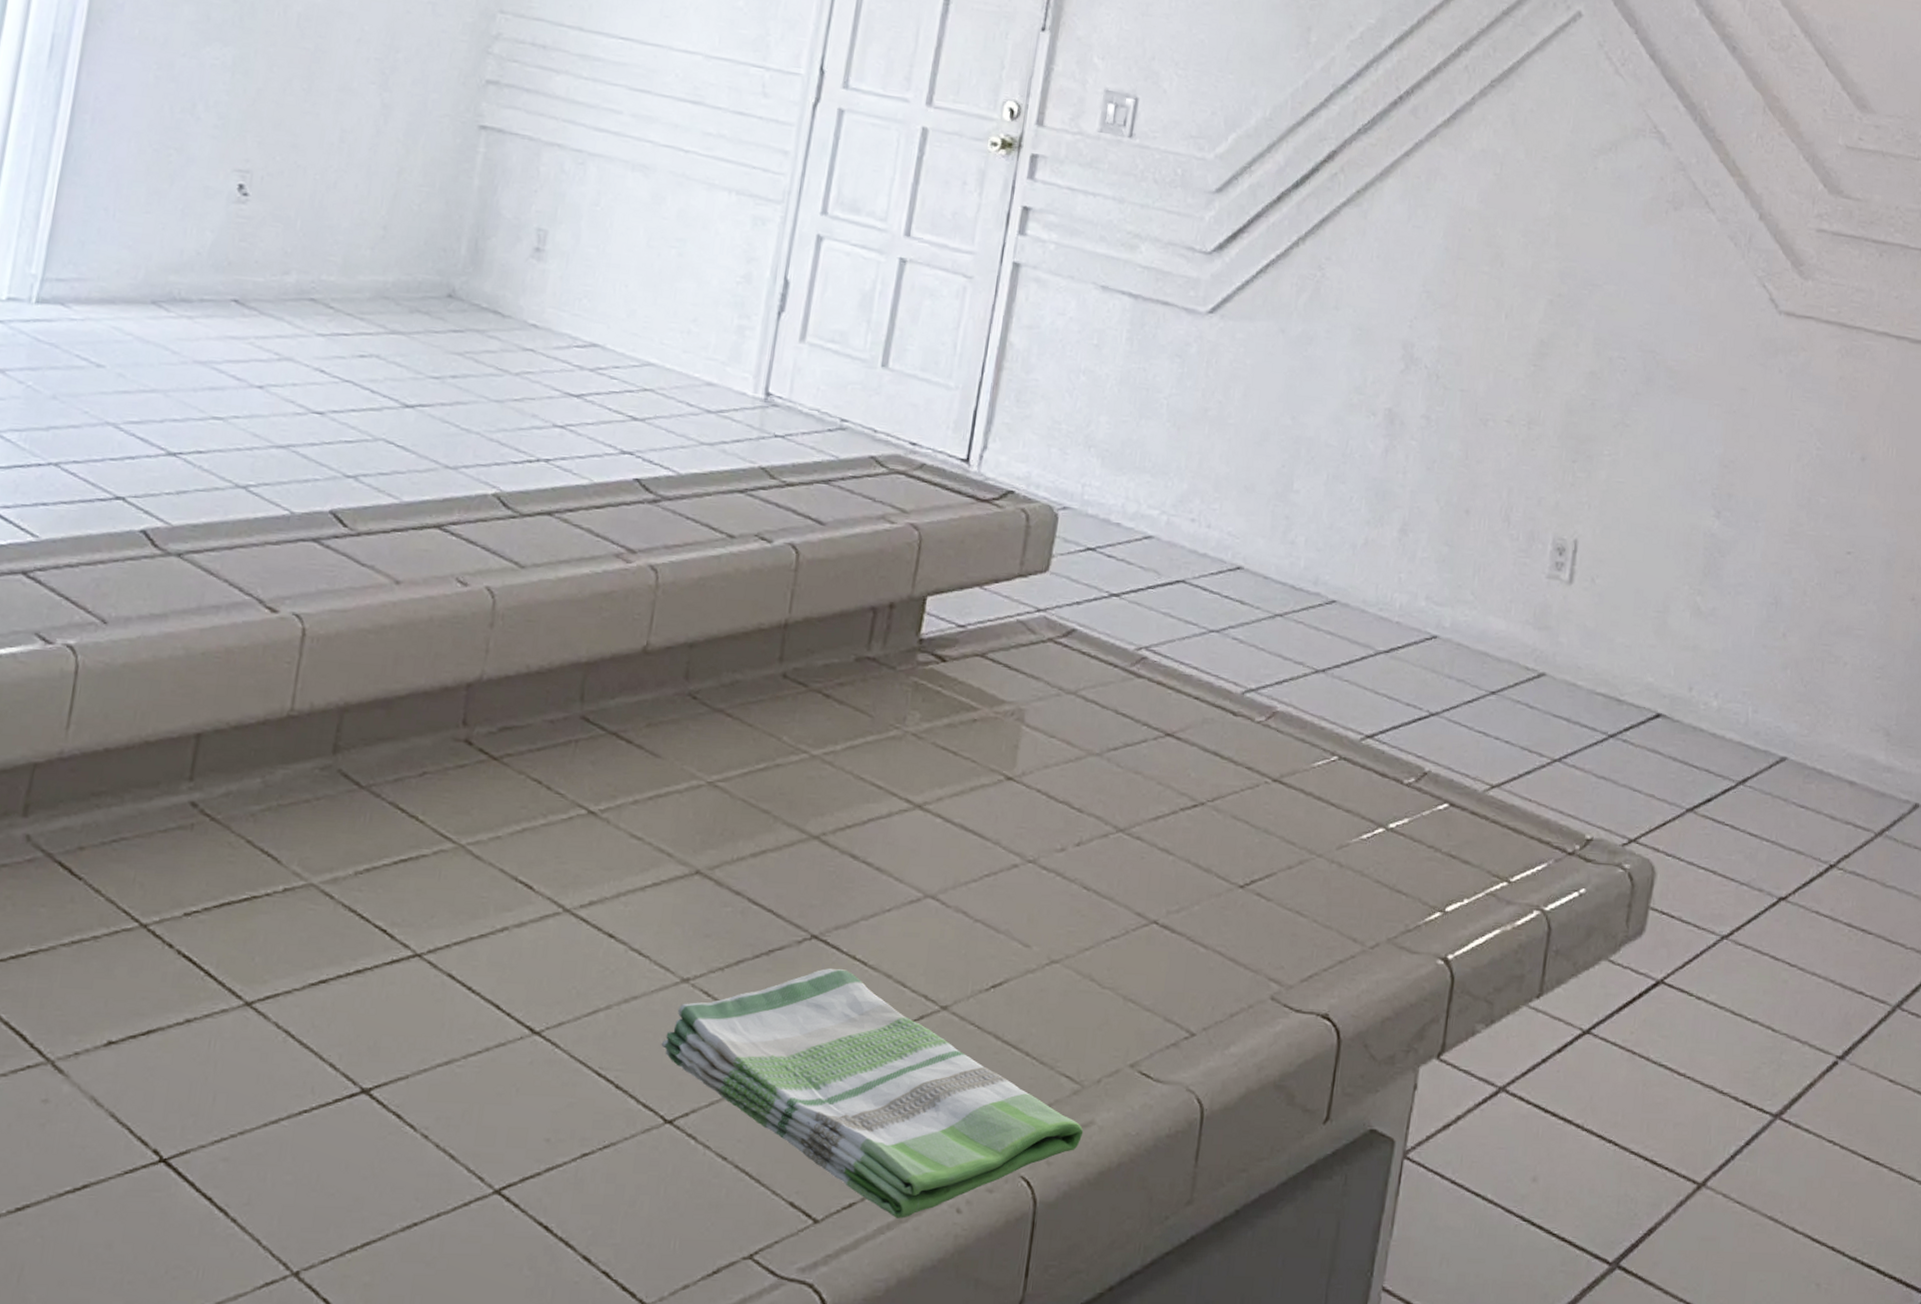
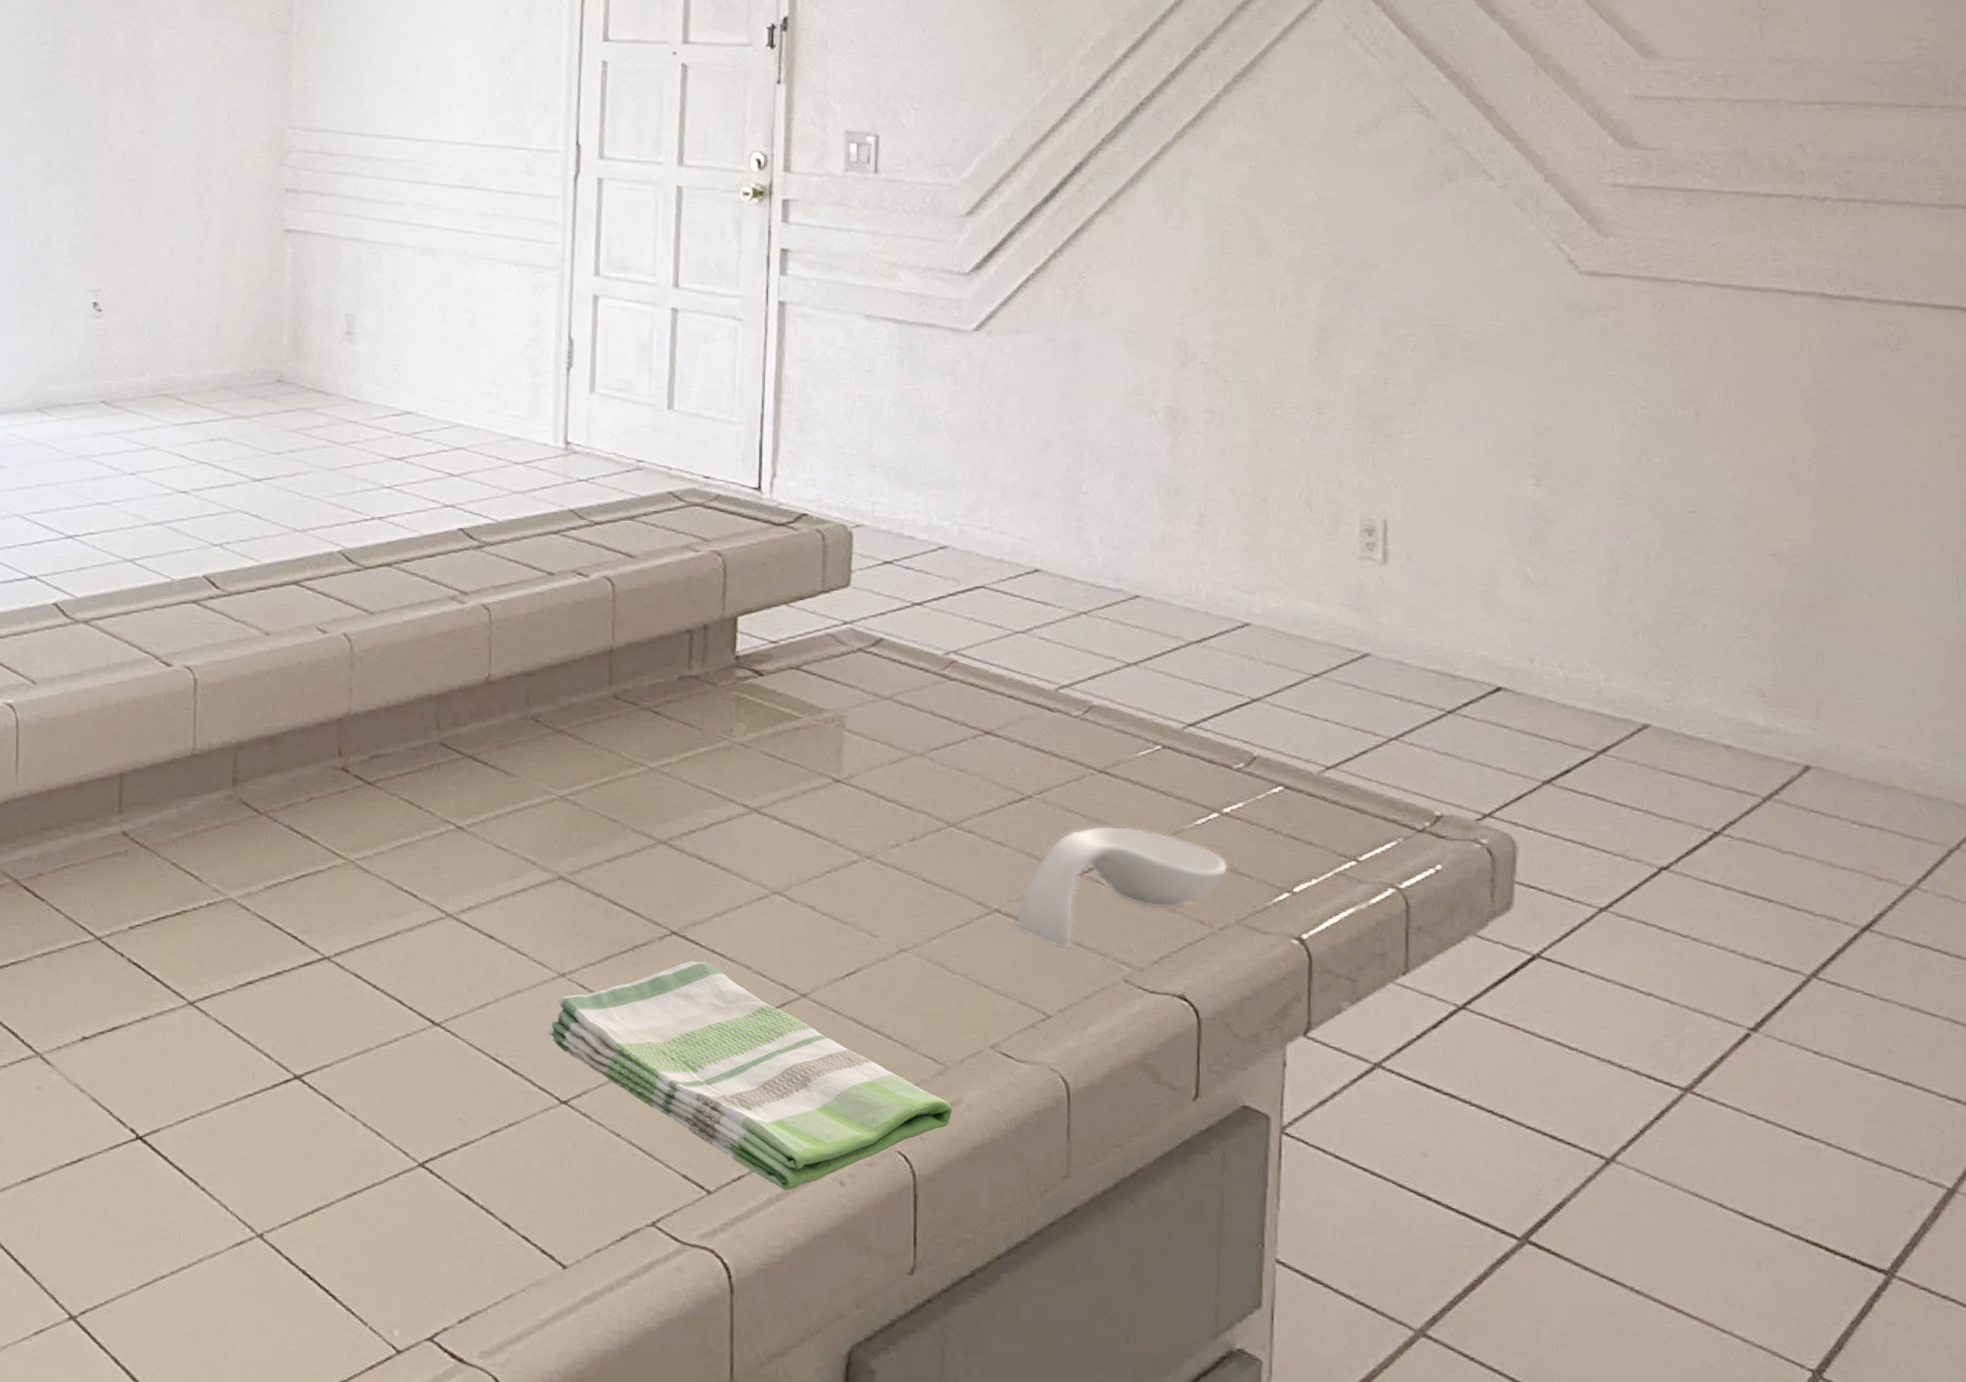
spoon rest: none [1171,837,1387,966] -> present [1015,826,1228,950]

